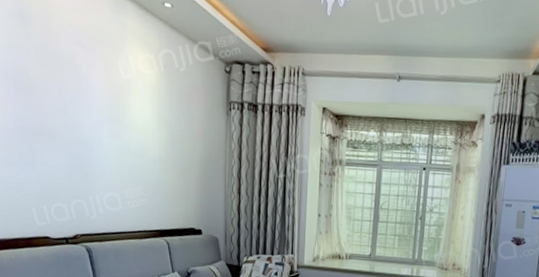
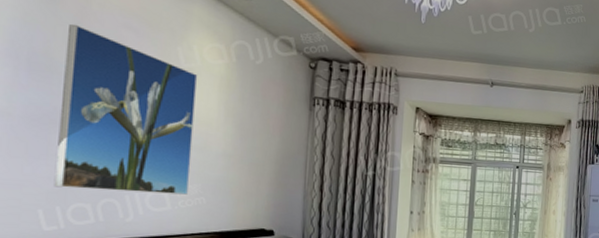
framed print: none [38,45,135,196] -> present [54,23,198,195]

